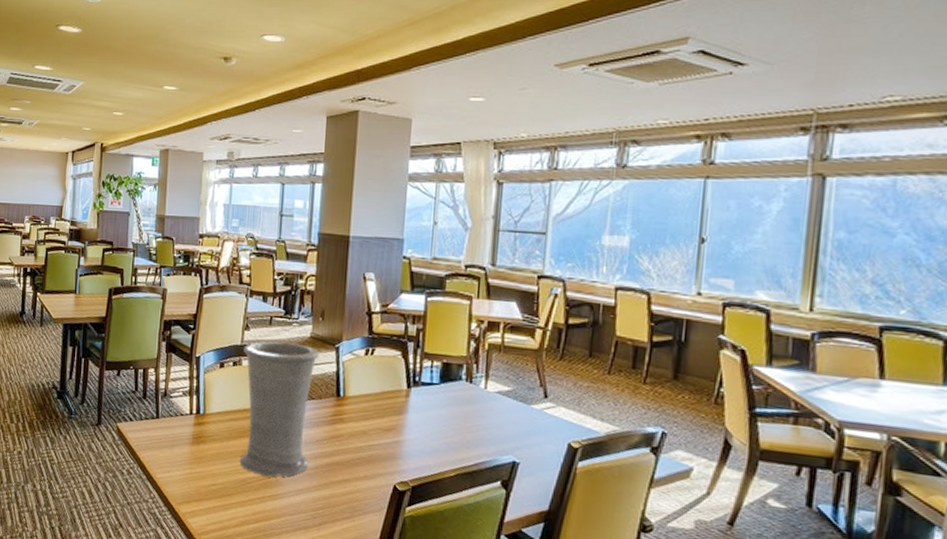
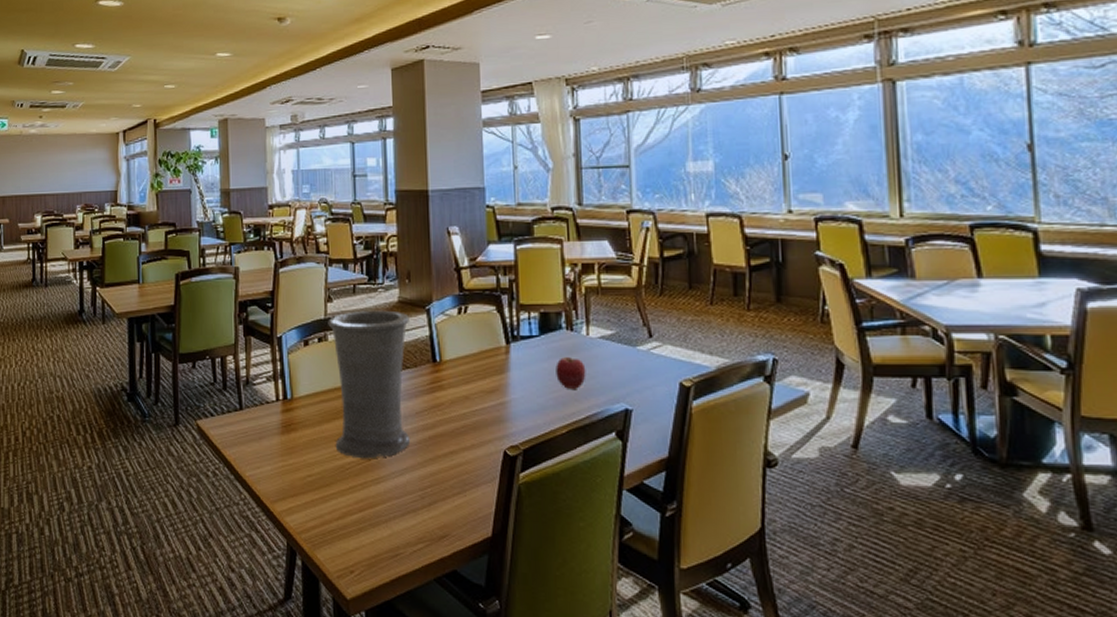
apple: none [451,406,480,438] -> present [556,356,586,389]

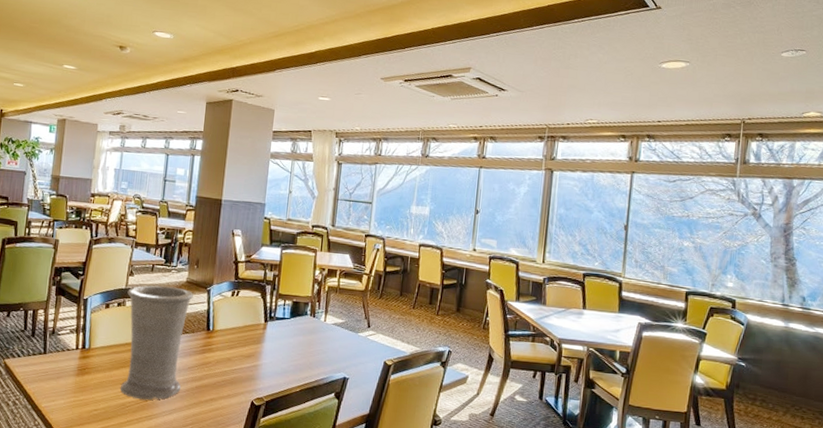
apple: present [556,356,586,389] -> none [298,335,320,360]

